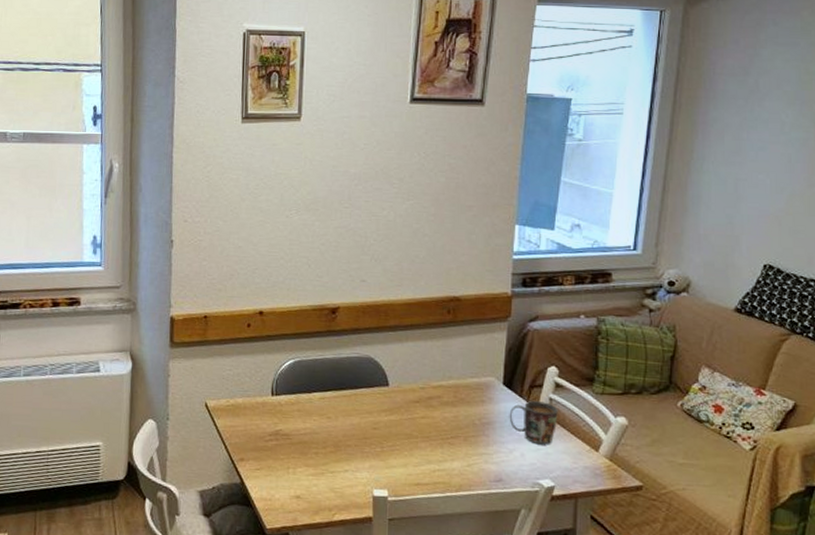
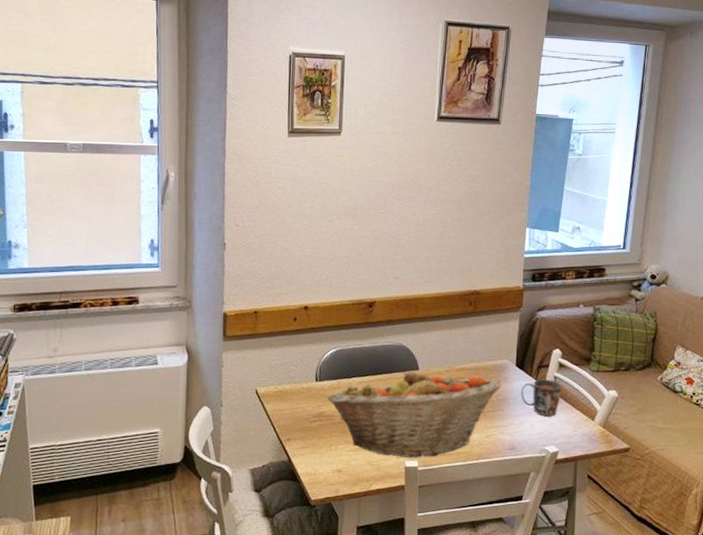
fruit basket: none [284,385,486,486] -> present [327,370,502,458]

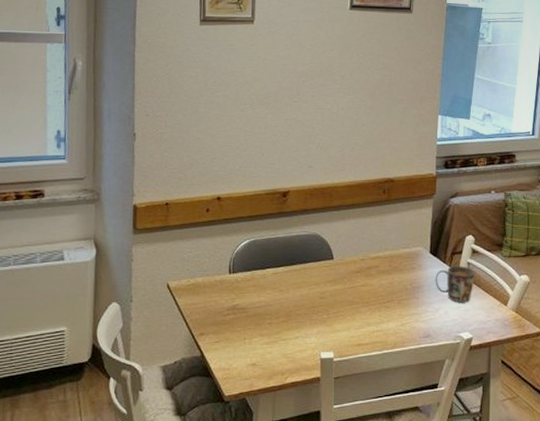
fruit basket: present [327,370,502,458] -> none [240,259,416,349]

